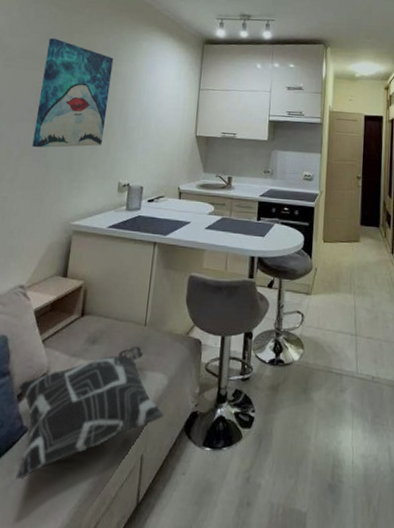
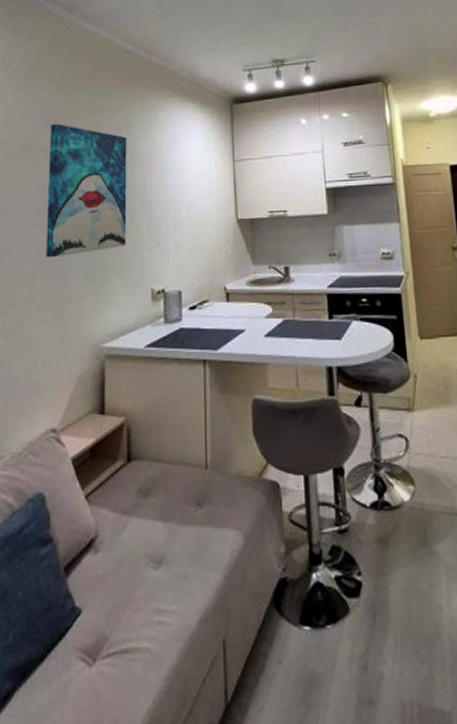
decorative pillow: present [16,346,164,480] -> none [64,497,244,677]

